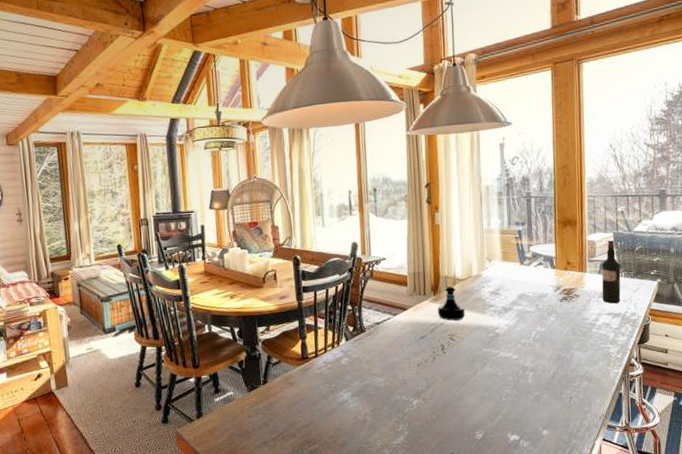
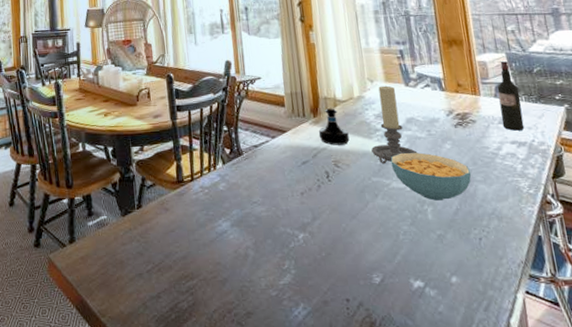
candle holder: none [484,264,525,337] -> present [371,85,418,165]
cereal bowl: none [500,325,570,367] -> present [390,152,472,201]

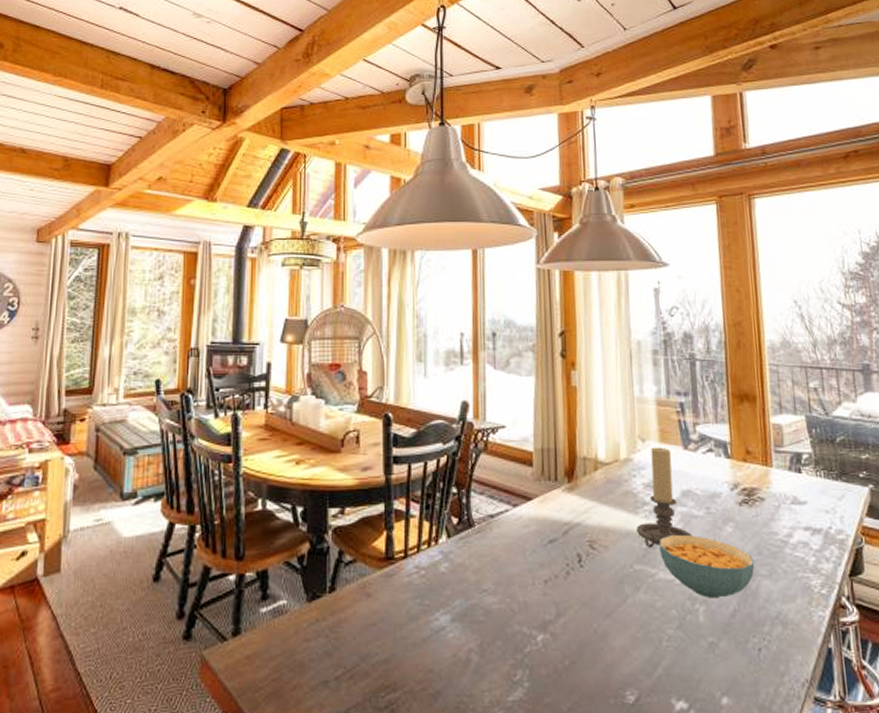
tequila bottle: present [318,108,350,145] -> none [572,472,610,520]
wine bottle: present [497,60,525,131] -> none [792,425,821,514]

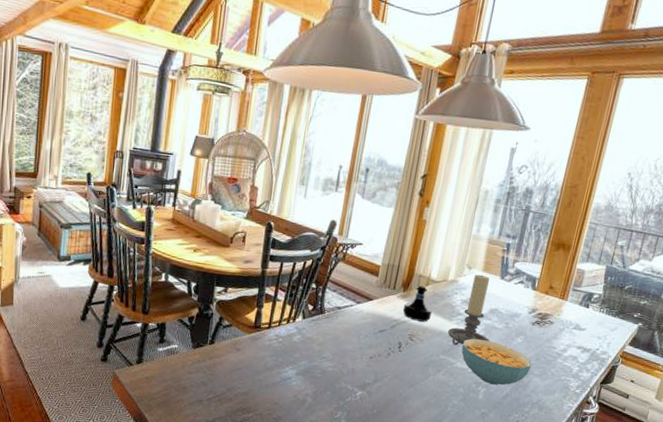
tequila bottle: none [572,472,610,520] -> present [402,286,432,322]

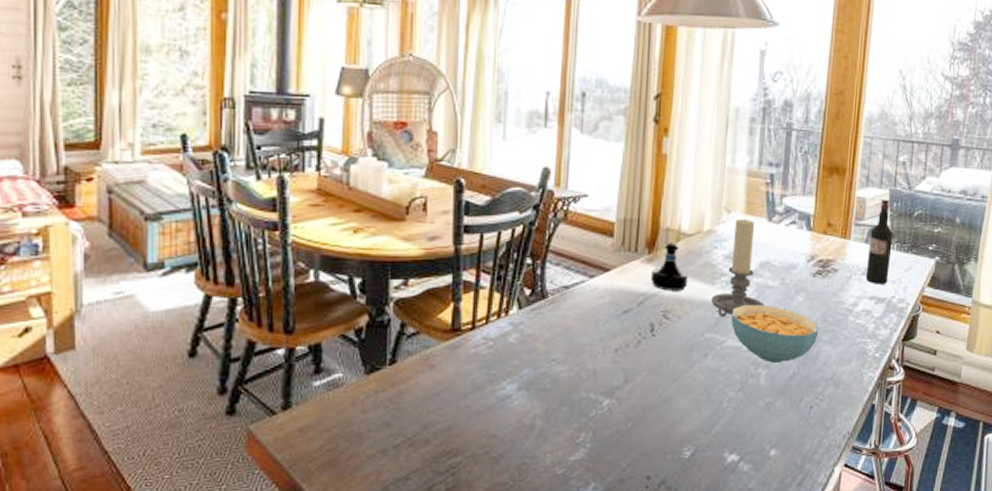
wine bottle: none [575,272,606,339] -> present [865,198,893,284]

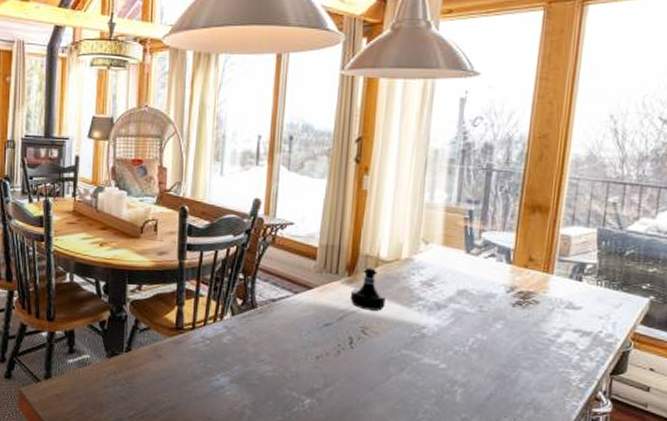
candle holder: present [711,218,765,318] -> none [408,249,462,337]
cereal bowl: present [731,304,819,363] -> none [427,327,518,383]
wine bottle: present [865,198,893,284] -> none [569,237,601,319]

